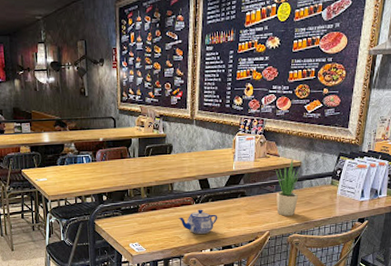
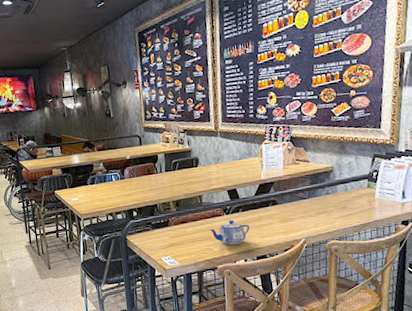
potted plant: present [275,159,299,216] -> none [306,164,334,222]

